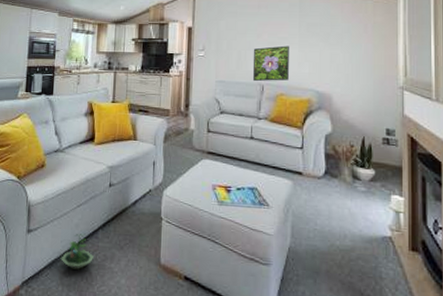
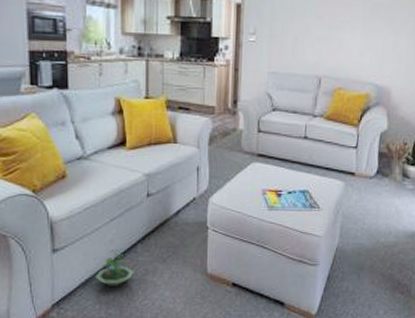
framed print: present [252,45,289,82] -> none [309,30,351,74]

